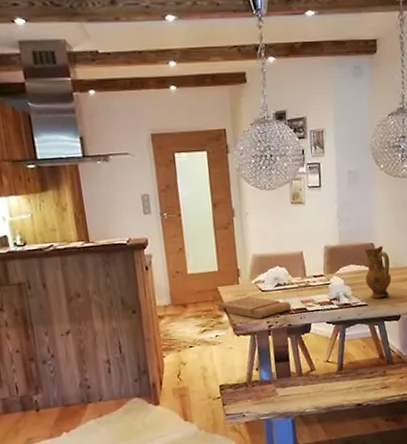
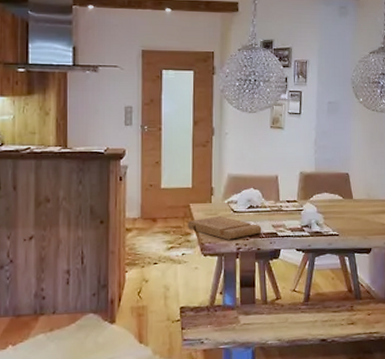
ceramic jug: present [364,246,392,299] -> none [338,177,364,229]

